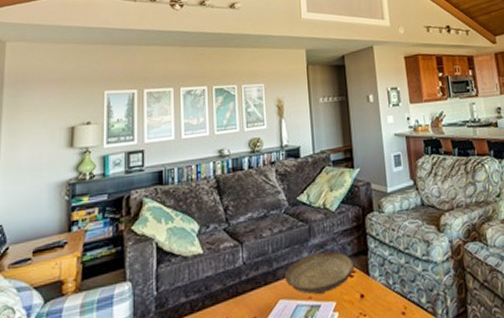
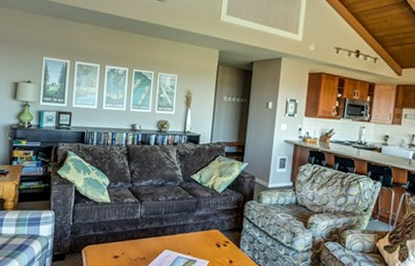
decorative bowl: present [284,251,355,295] -> none [171,222,229,254]

